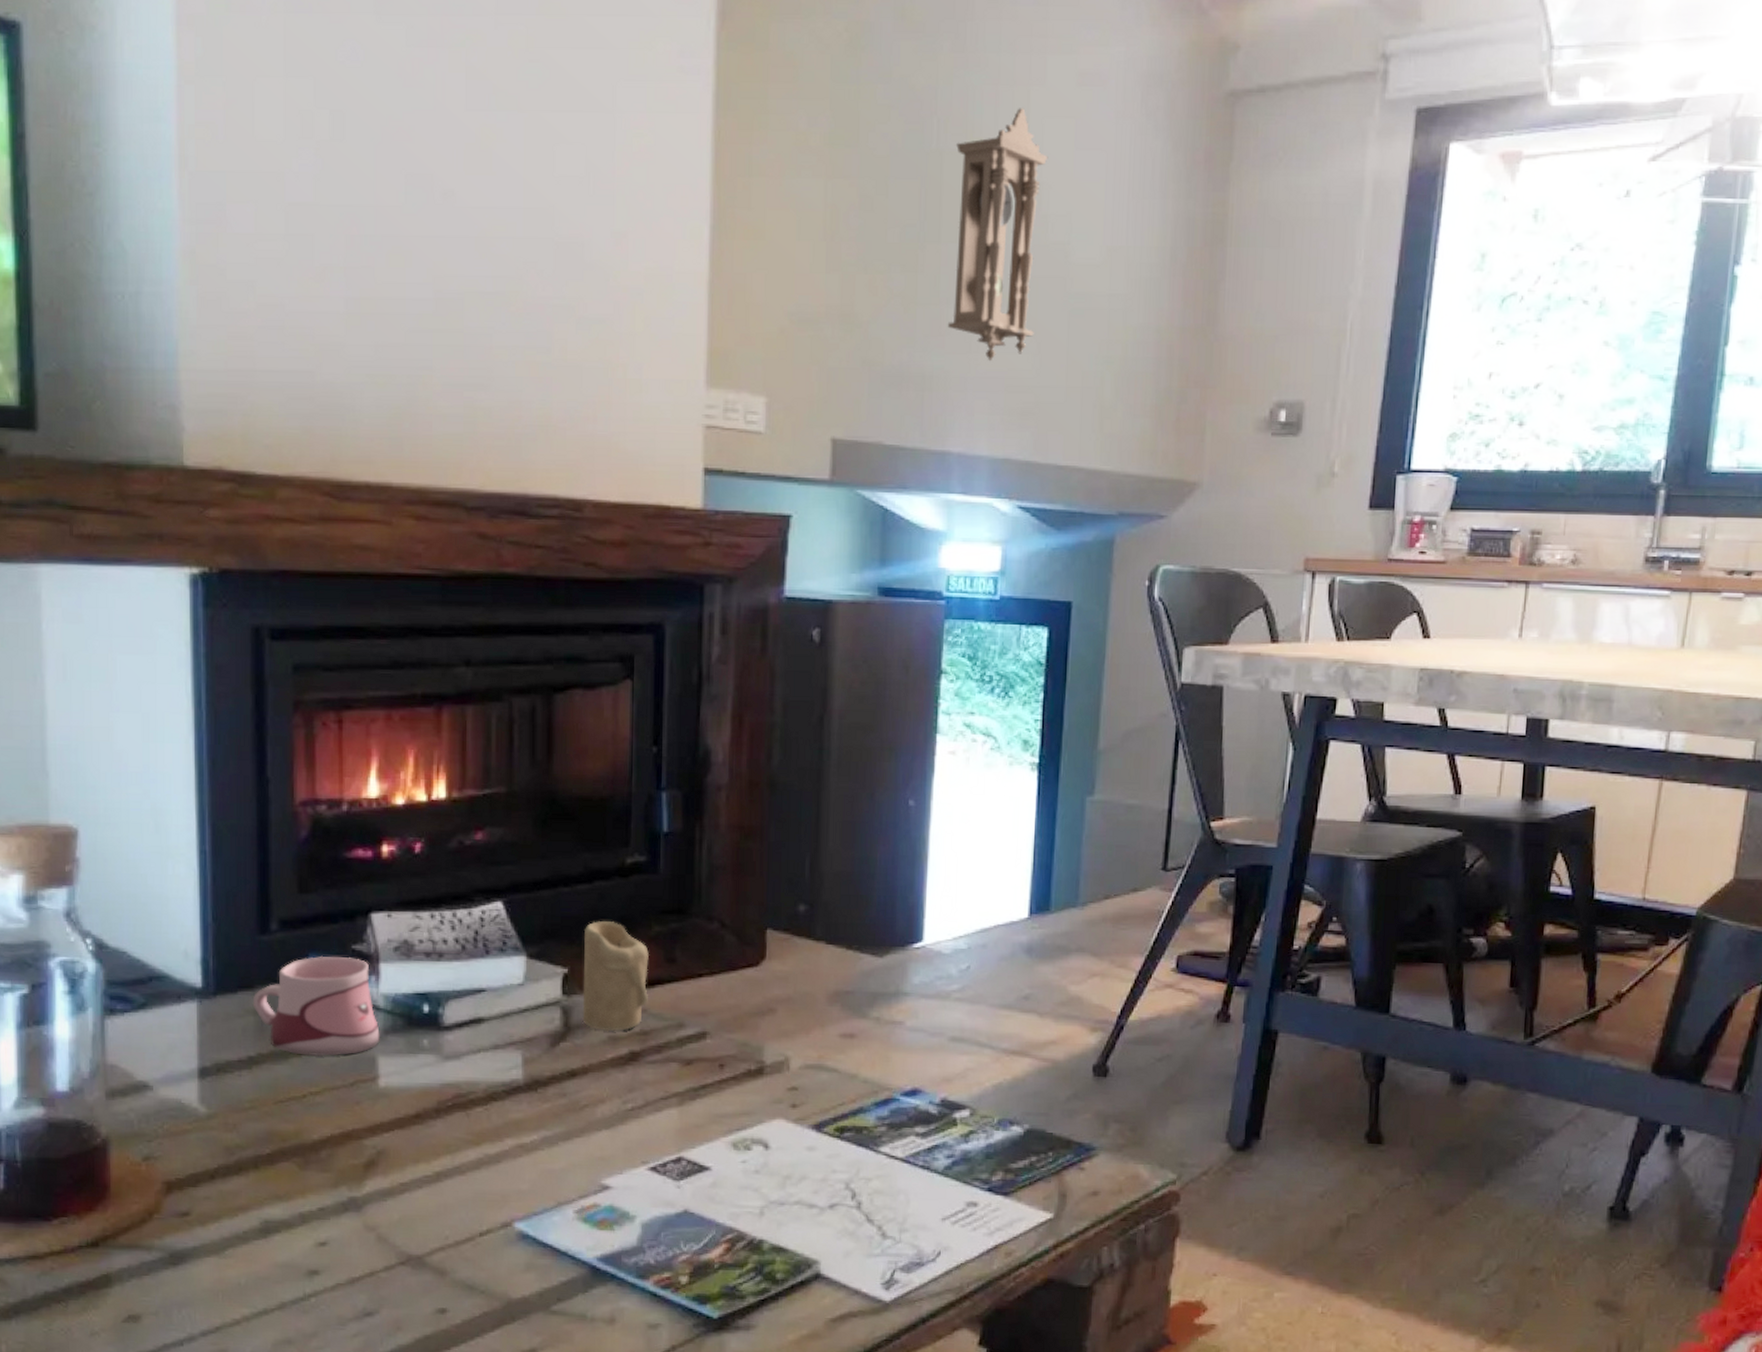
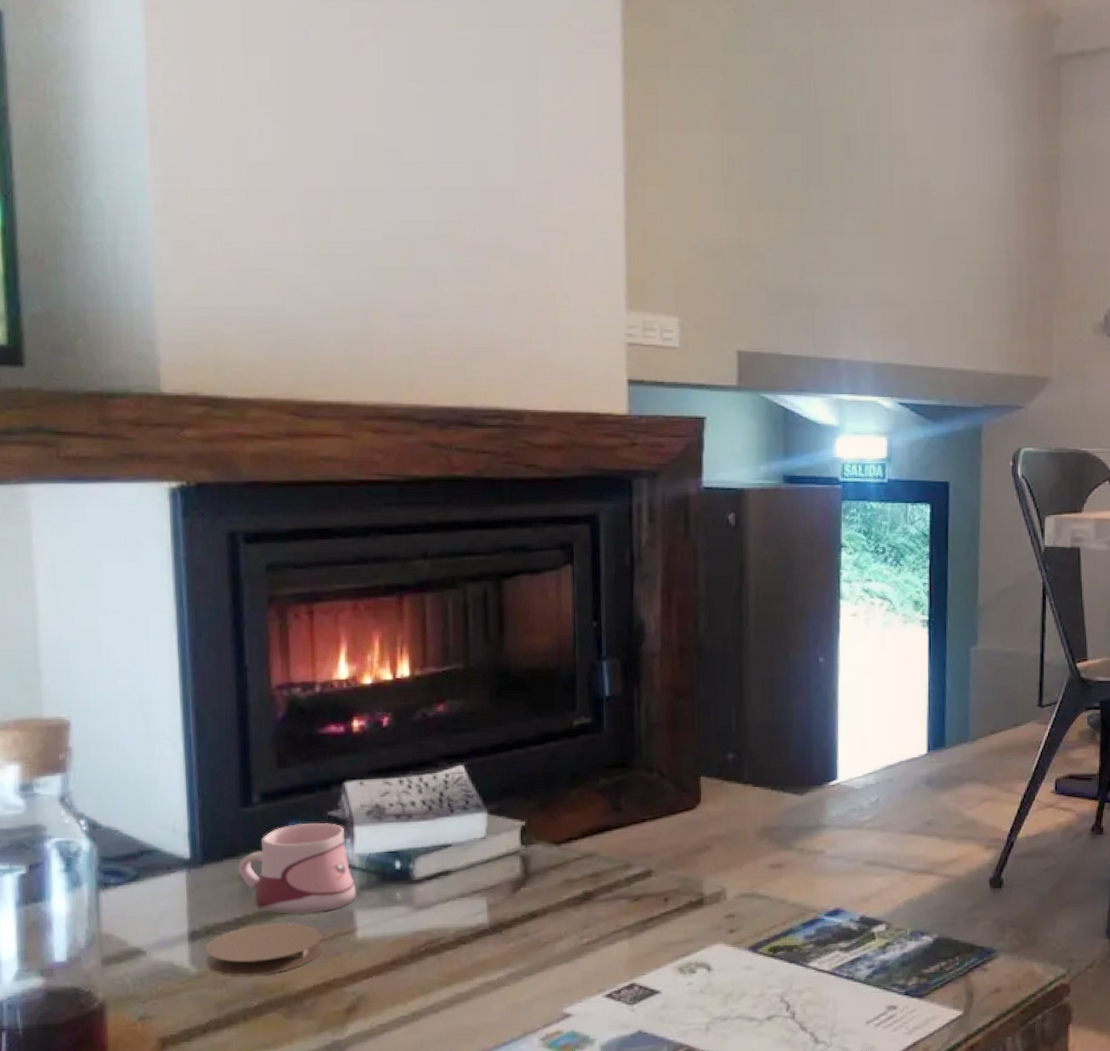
coaster: none [216,1064,340,1121] -> present [205,923,322,976]
candle: present [582,921,649,1032] -> none [539,777,598,876]
pendulum clock: present [948,108,1048,362] -> none [831,72,909,282]

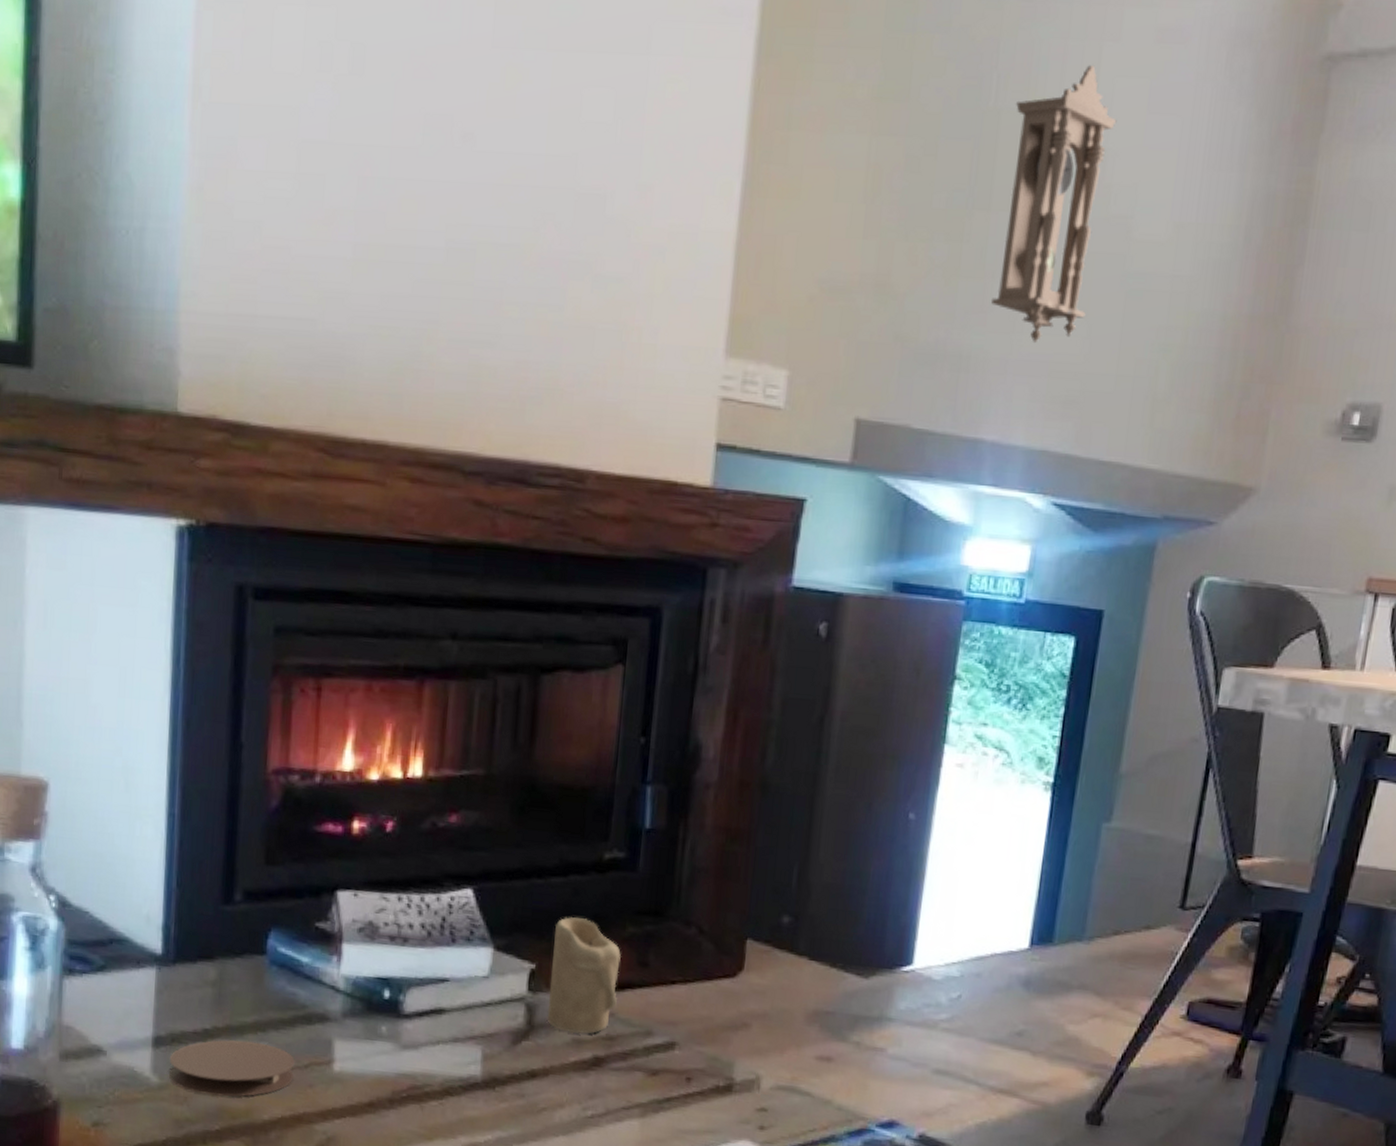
mug: present [237,823,357,915] -> none [211,931,338,1036]
candle: none [539,777,598,876] -> present [547,917,621,1034]
pendulum clock: none [831,72,909,282] -> present [991,65,1117,344]

